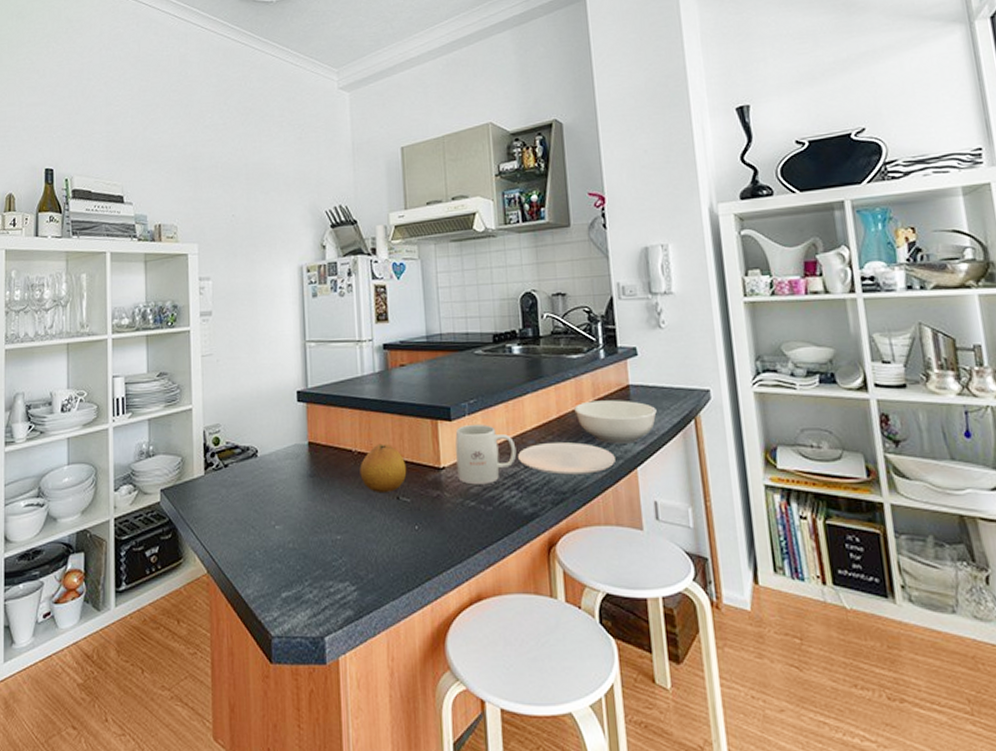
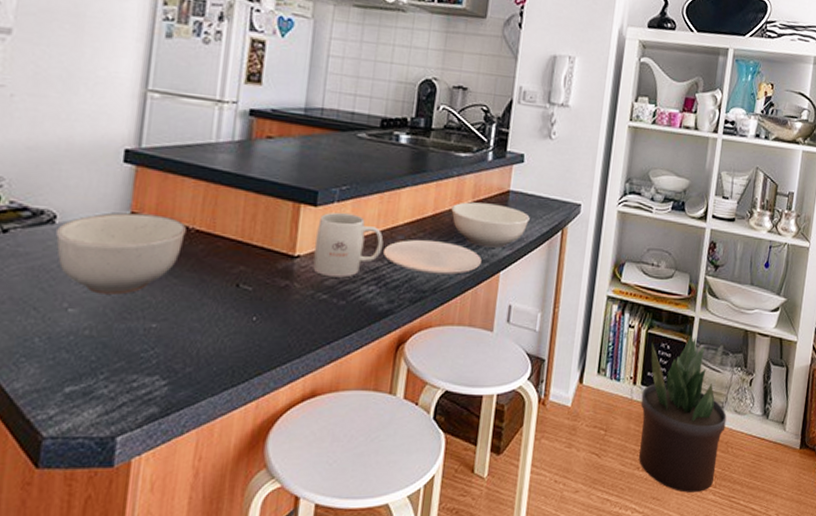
bowl: none [259,442,351,512] -> present [56,212,187,295]
fruit: present [360,443,407,492] -> none [194,222,255,278]
planter: none [834,525,968,720] -> present [639,336,727,493]

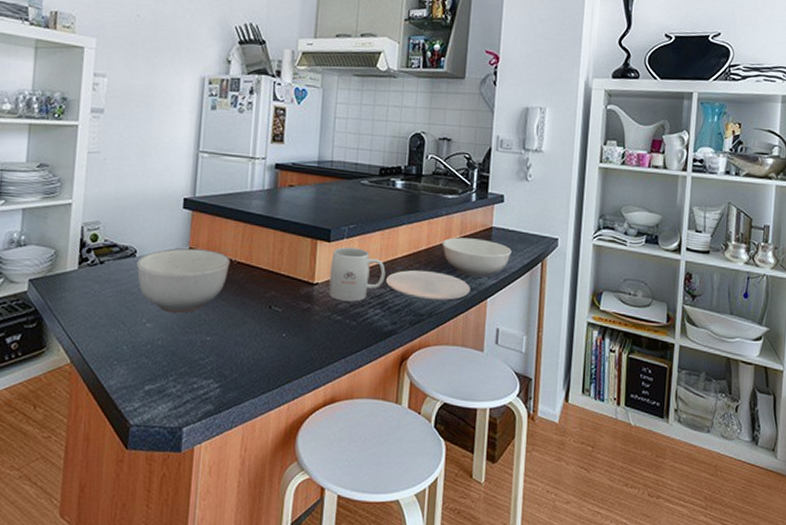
planter: present [639,336,727,493] -> none [625,362,714,512]

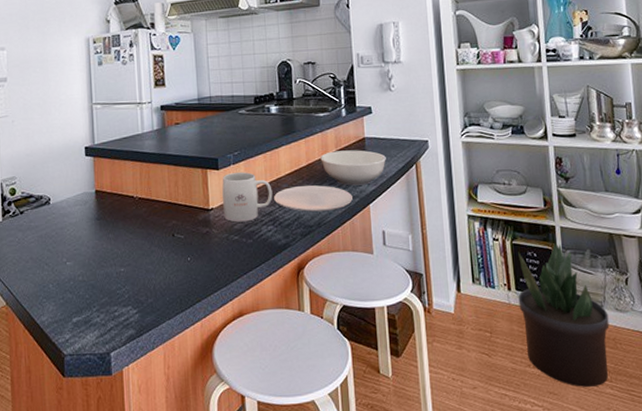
bowl: present [137,248,230,313] -> none [52,190,133,250]
planter: none [625,362,714,512] -> present [518,243,609,387]

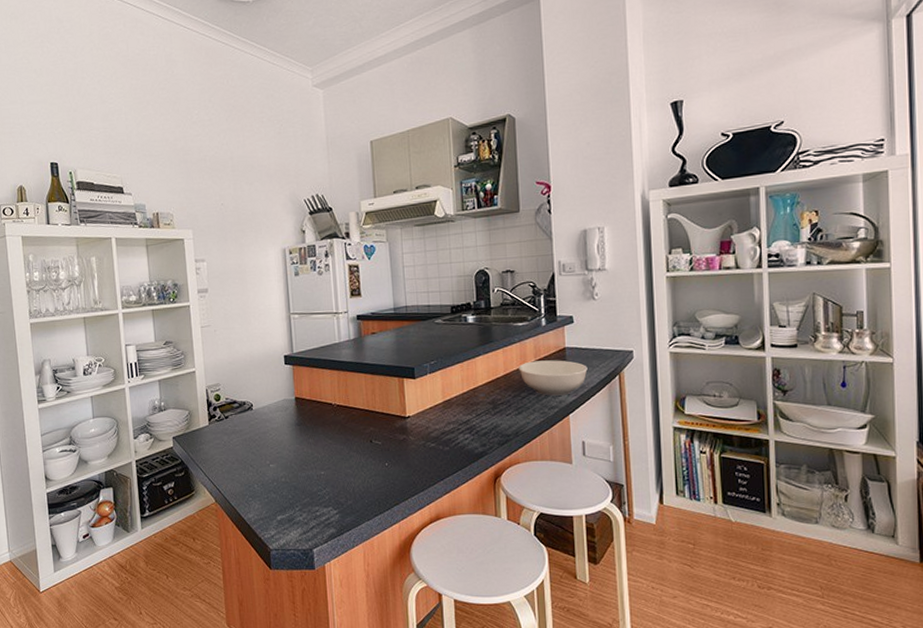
mug: present [221,171,273,223] -> none [418,381,470,430]
plate: present [274,185,353,212] -> none [471,394,552,421]
planter: present [518,243,609,387] -> none [725,457,824,602]

